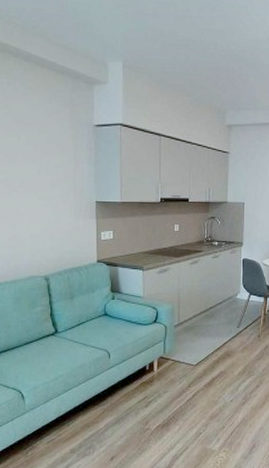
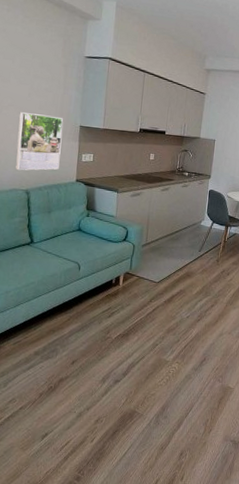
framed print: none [30,193,78,256] -> present [16,112,63,171]

